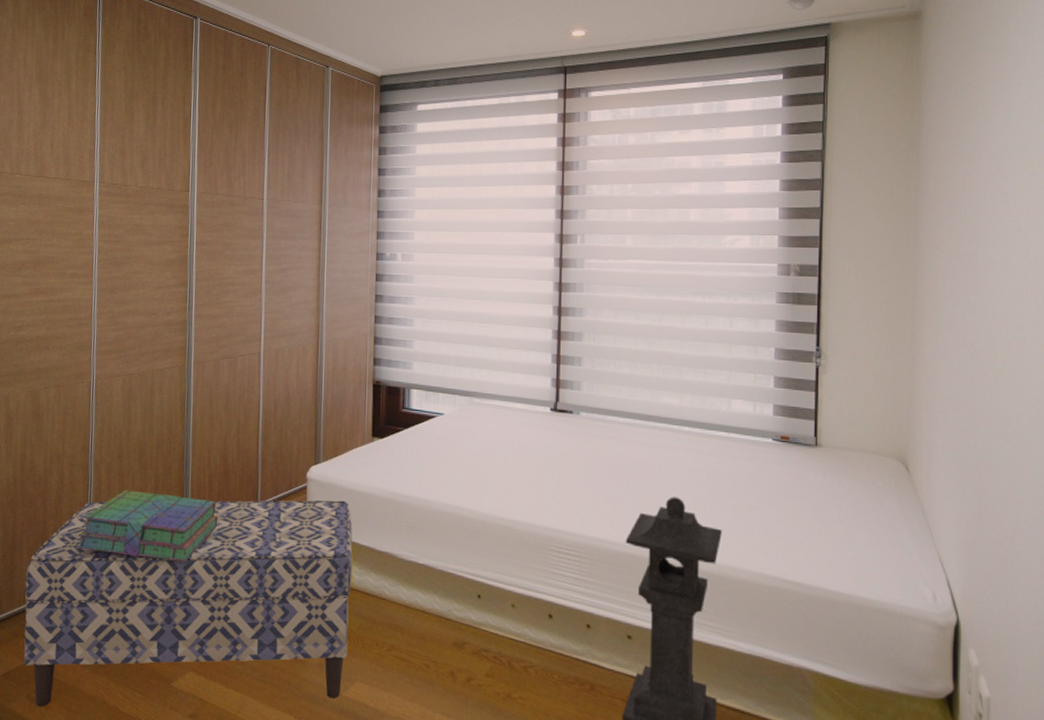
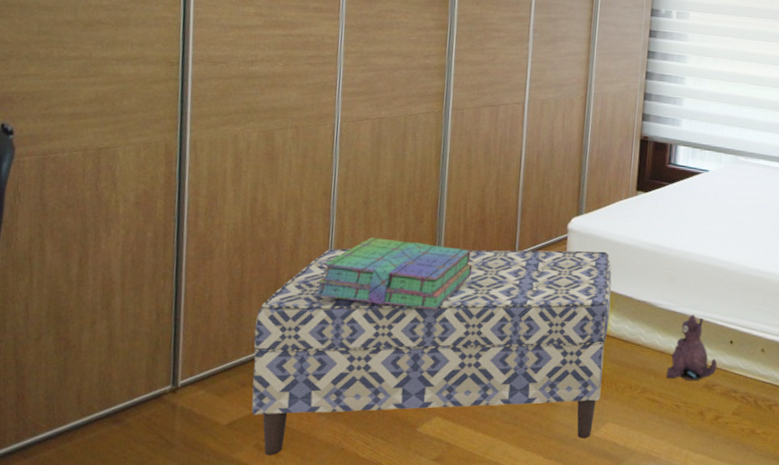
plush toy: none [413,567,466,639] -> present [666,315,718,381]

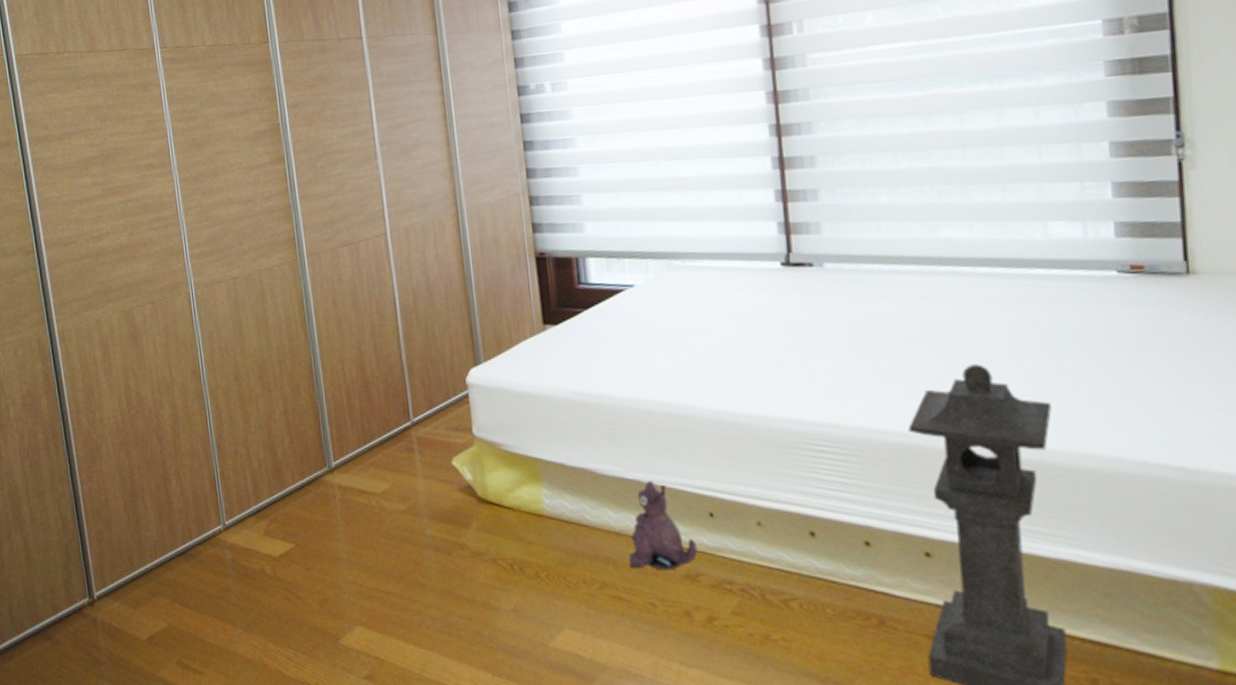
bench: present [251,248,612,456] -> none [153,408,549,674]
stack of books: present [314,237,473,310] -> none [204,417,366,498]

